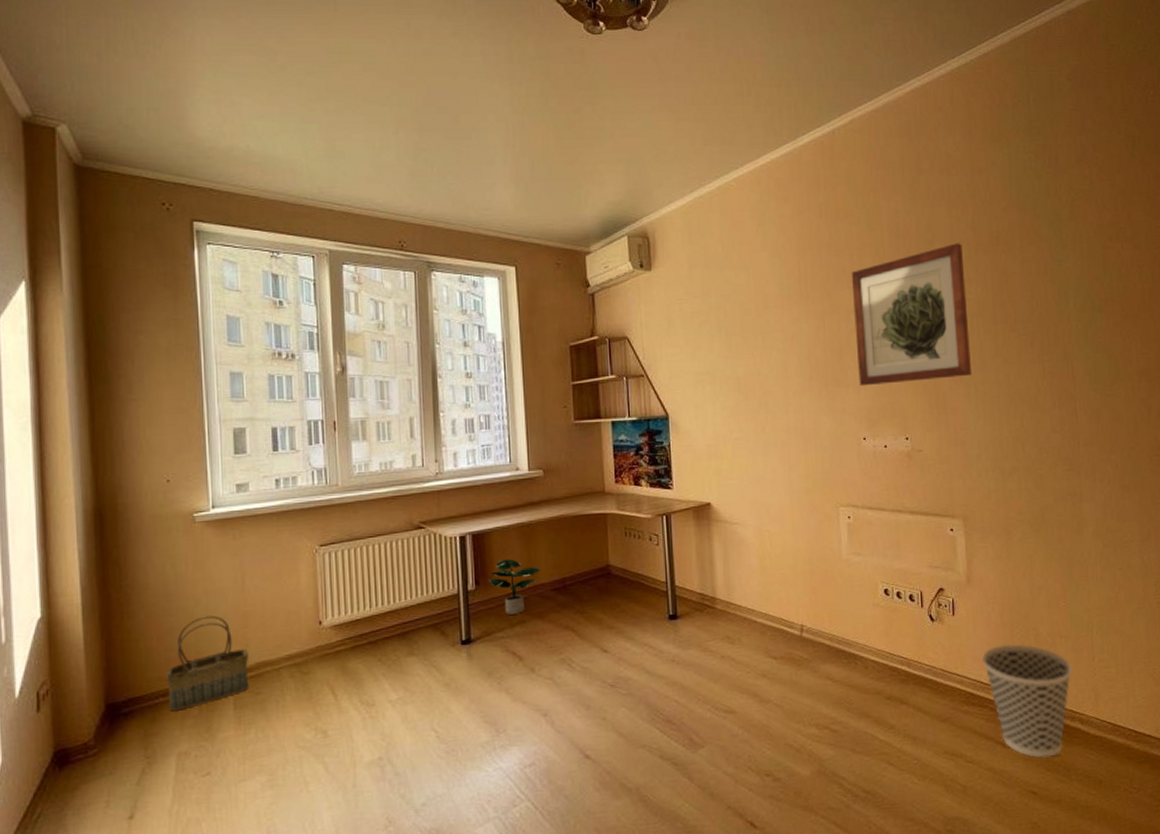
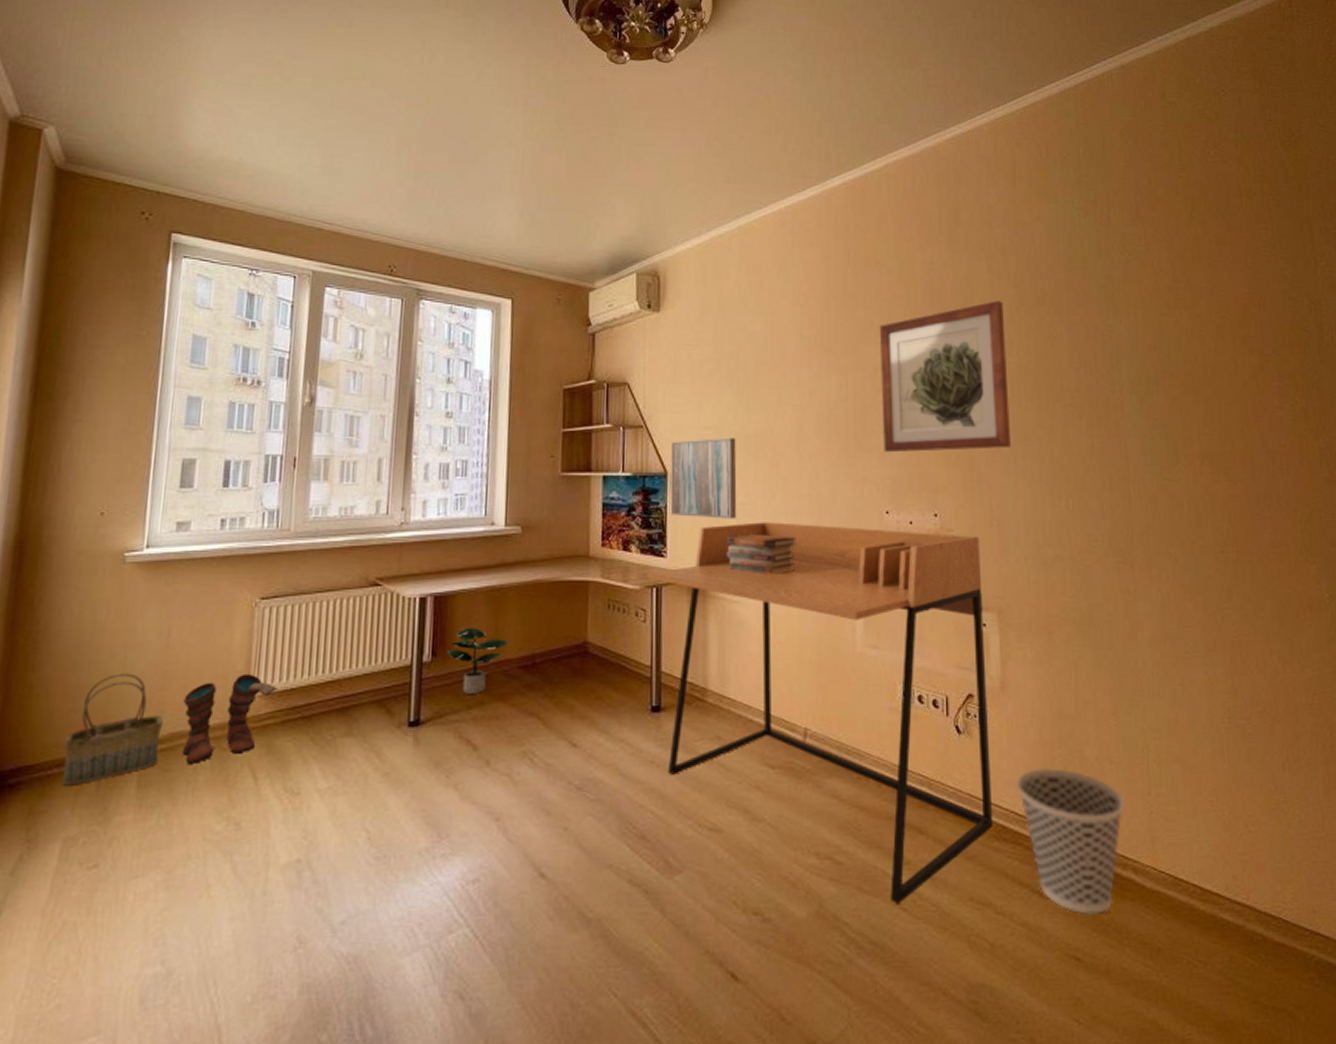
boots: none [264,609,345,687] -> present [182,673,278,764]
desk: none [657,452,963,761] -> present [647,522,994,905]
wall art: none [670,381,732,453] -> present [670,437,737,519]
book stack: none [725,464,787,498] -> present [727,534,798,574]

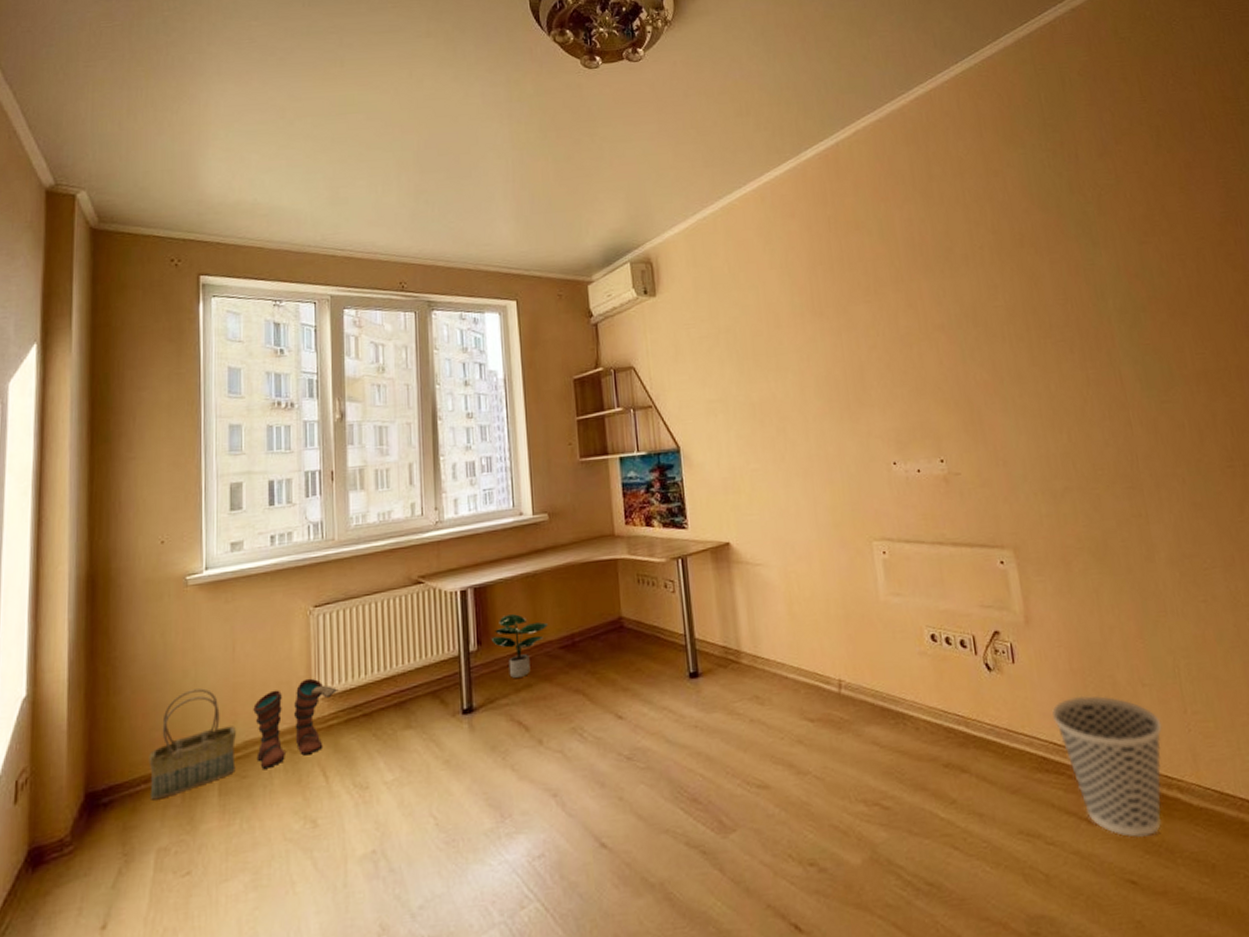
desk: present [647,522,994,905] -> none [671,477,1034,845]
wall art: present [670,437,737,519] -> none [681,407,751,488]
book stack: present [727,534,798,574] -> none [744,496,812,535]
wall art: present [879,301,1012,453] -> none [866,248,1008,406]

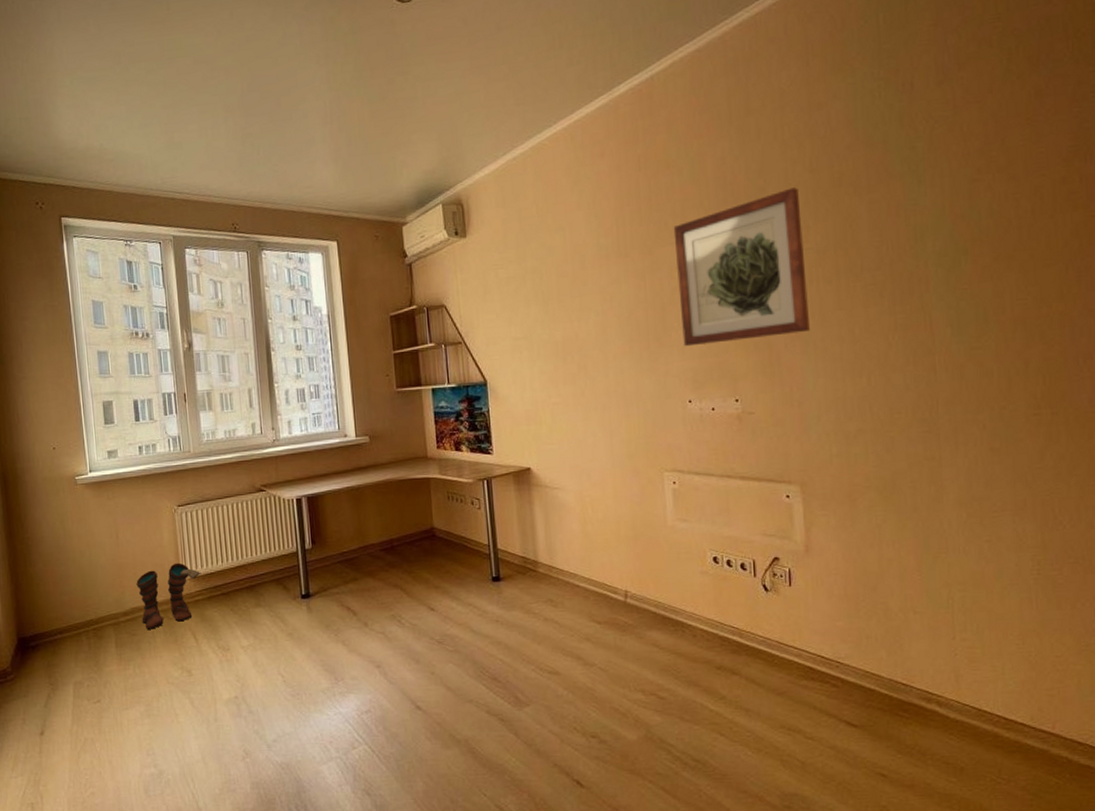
basket: present [148,688,236,800] -> none [61,566,127,647]
potted plant: present [492,614,548,678] -> none [324,520,370,572]
wall art: none [866,248,1008,406] -> present [673,187,811,347]
wastebasket: present [1052,695,1162,837] -> none [823,618,929,740]

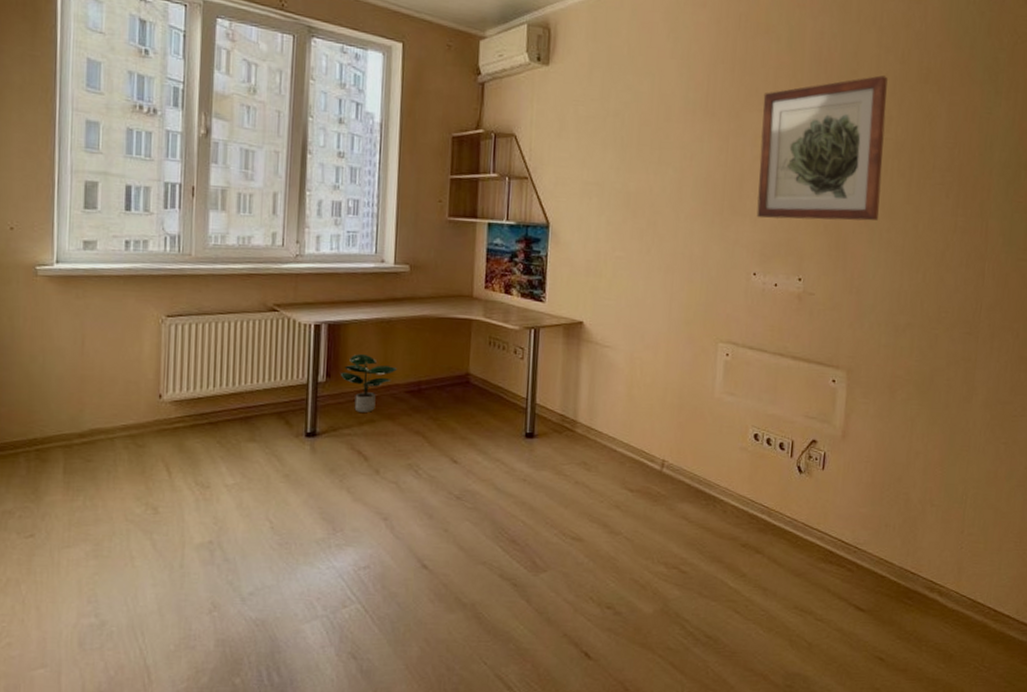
boots: present [136,563,201,630] -> none [100,382,186,456]
potted plant: none [324,520,370,572] -> present [341,354,397,412]

